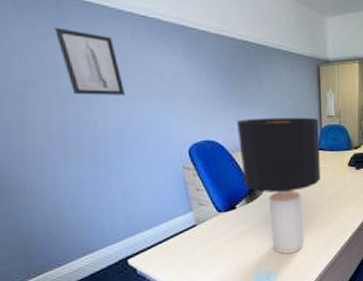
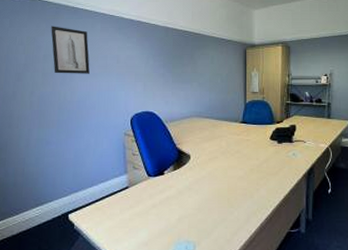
desk lamp: present [237,117,321,254] -> none [172,93,244,224]

